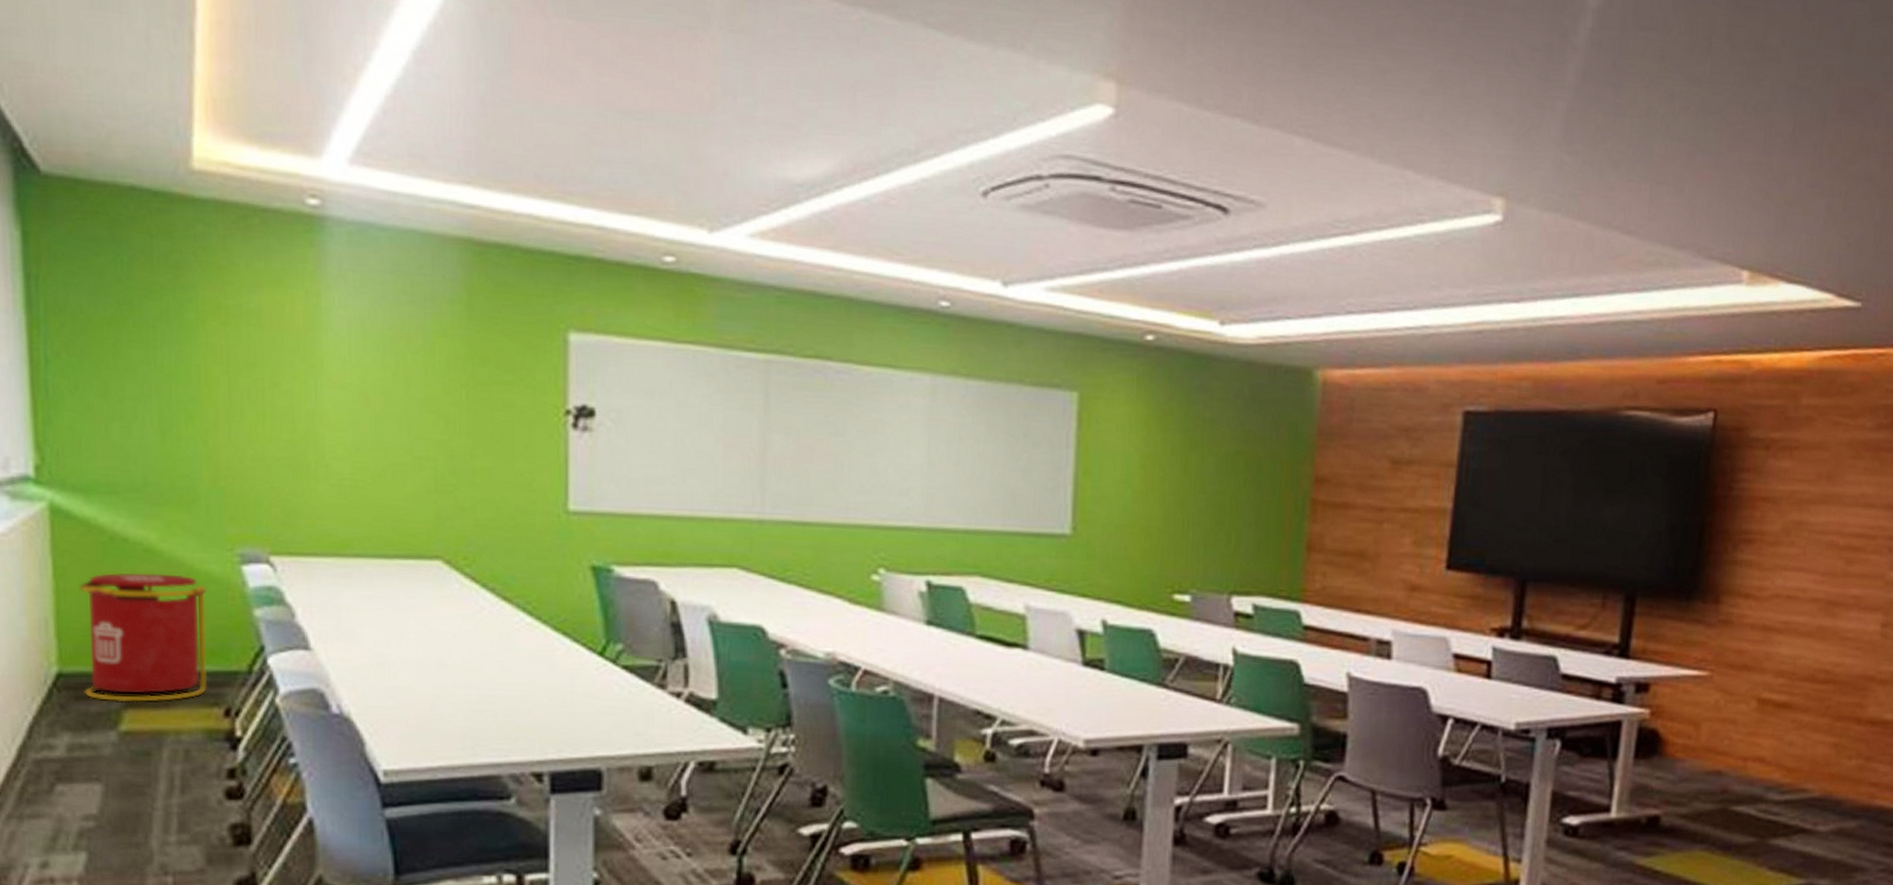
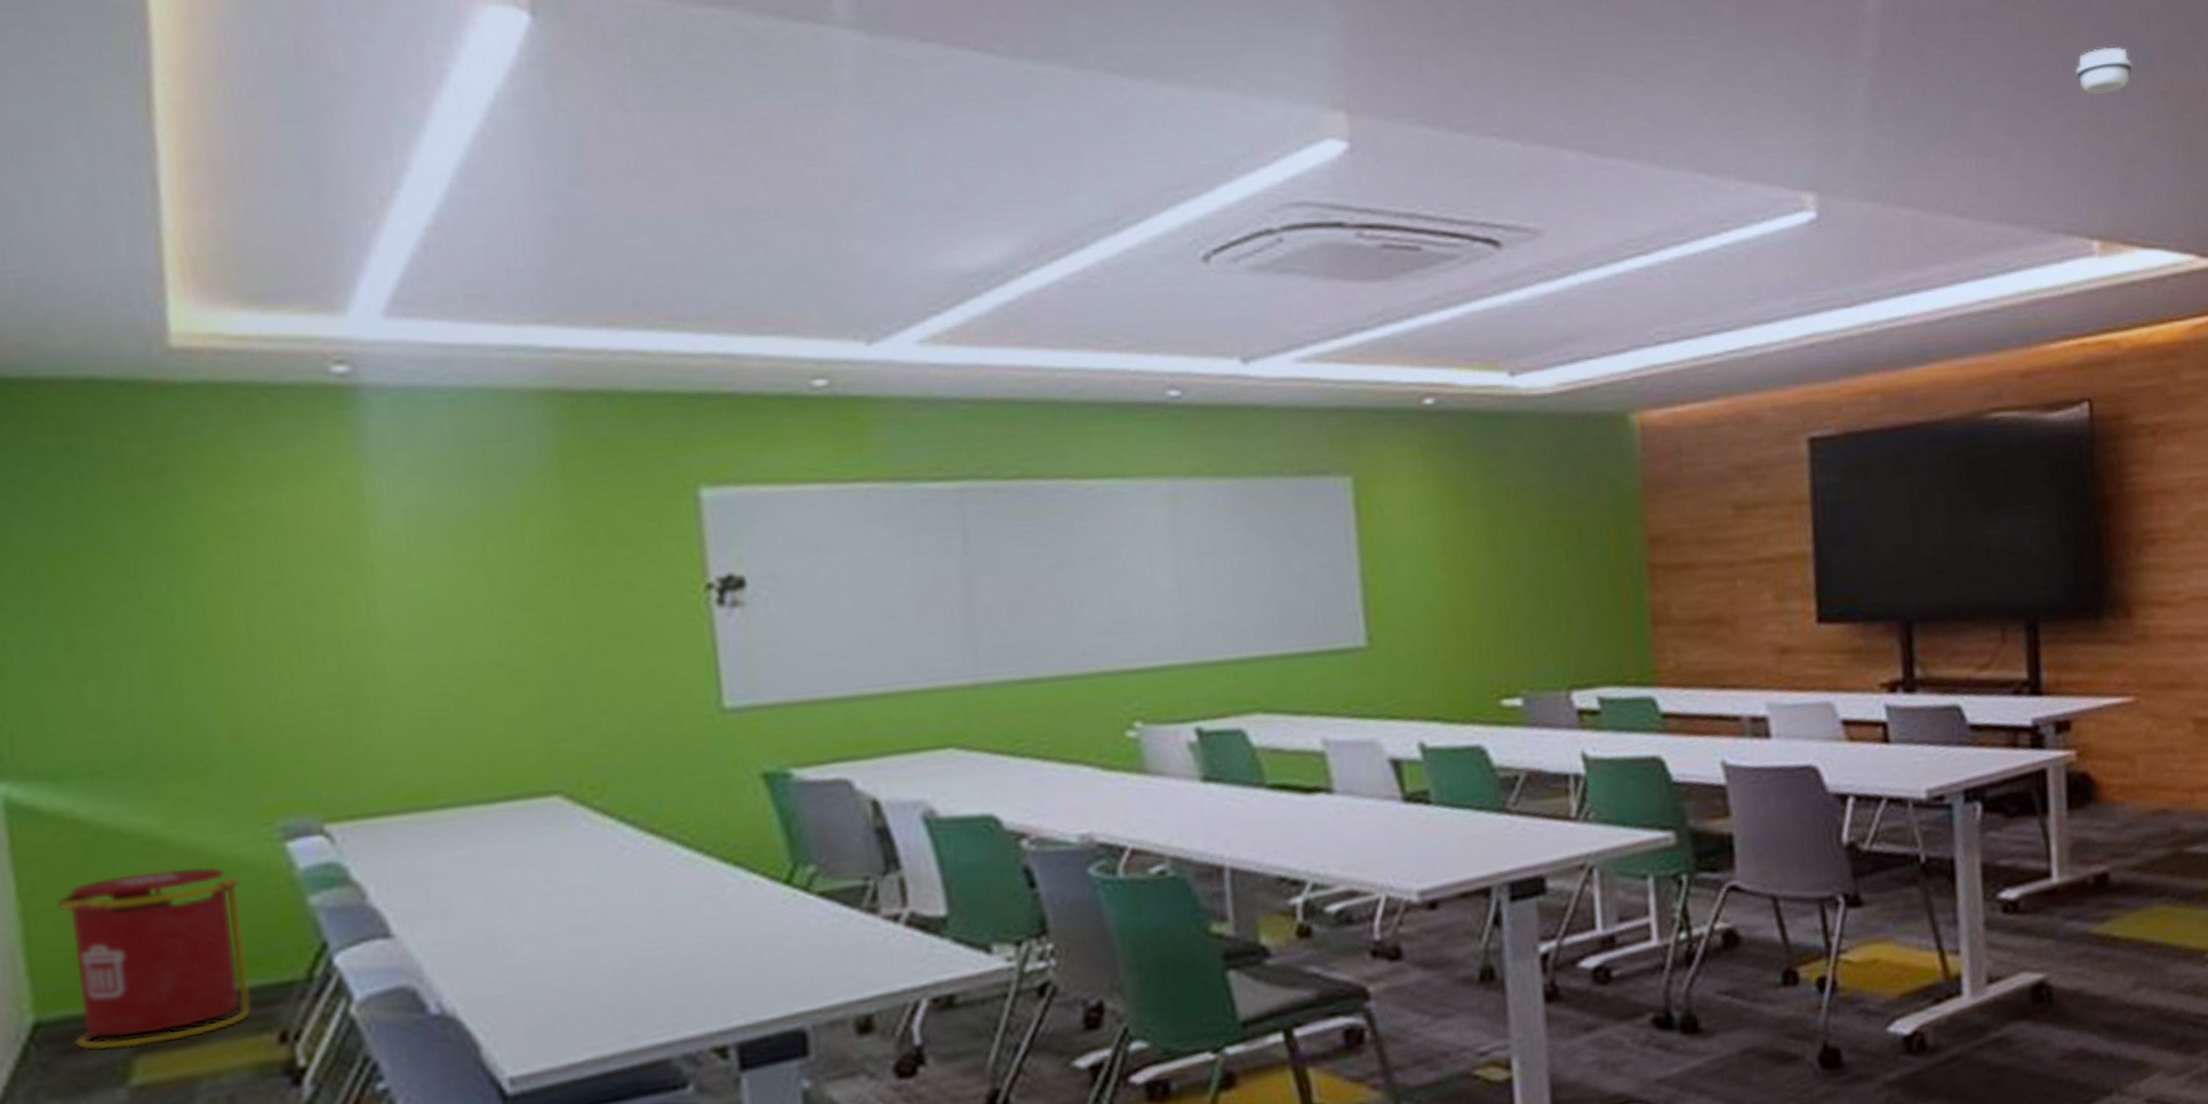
smoke detector: none [1754,97,1808,140] -> present [2075,46,2133,94]

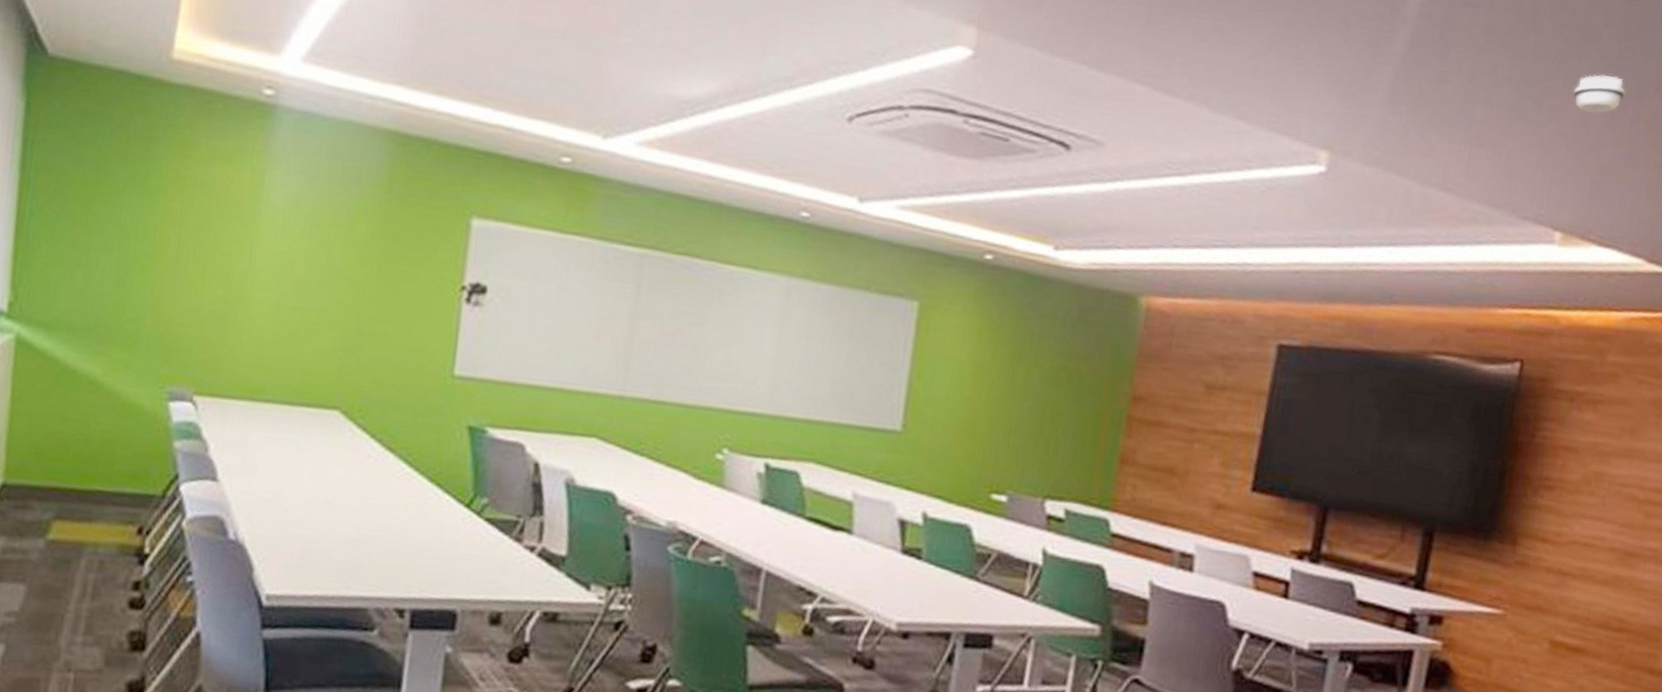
trash can: present [56,866,251,1051] -> none [23,399,137,517]

